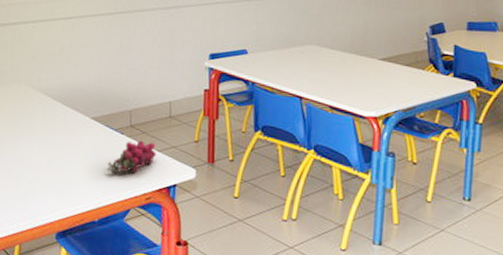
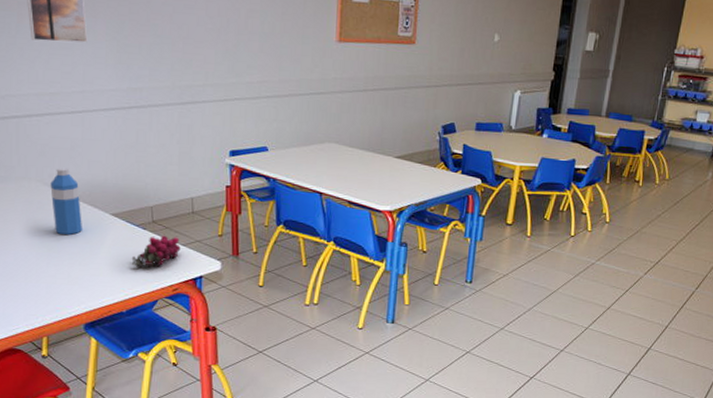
water bottle: none [37,71,64,138] -> present [50,167,82,235]

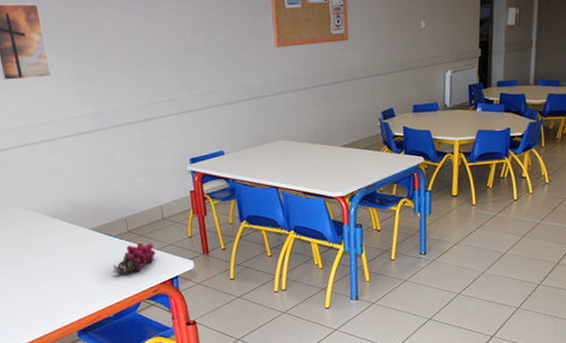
water bottle: present [50,167,82,235] -> none [33,192,66,252]

